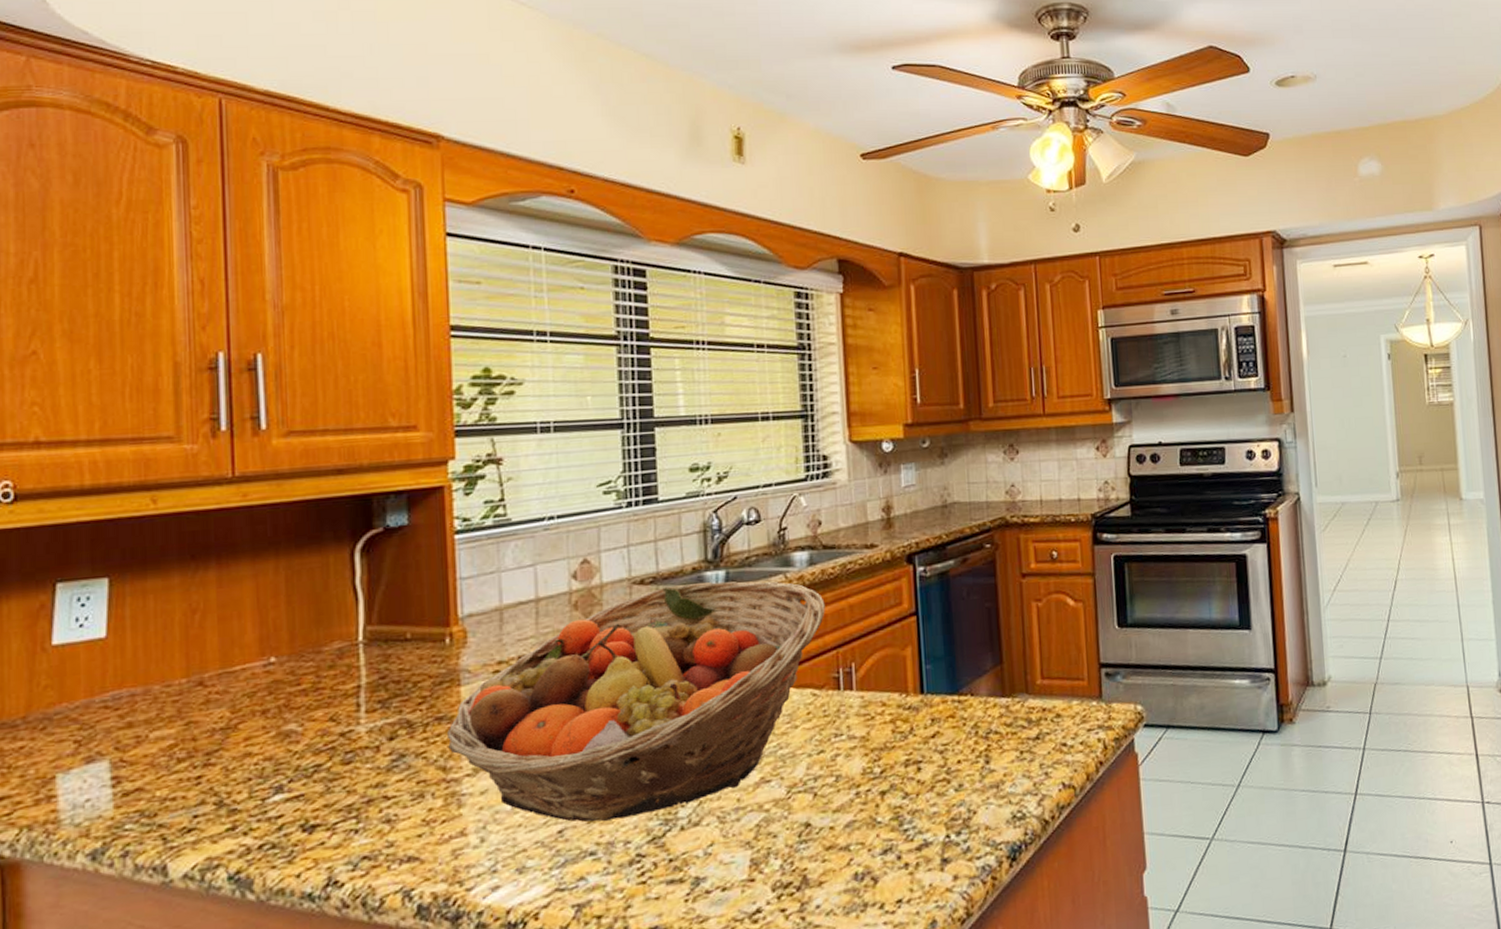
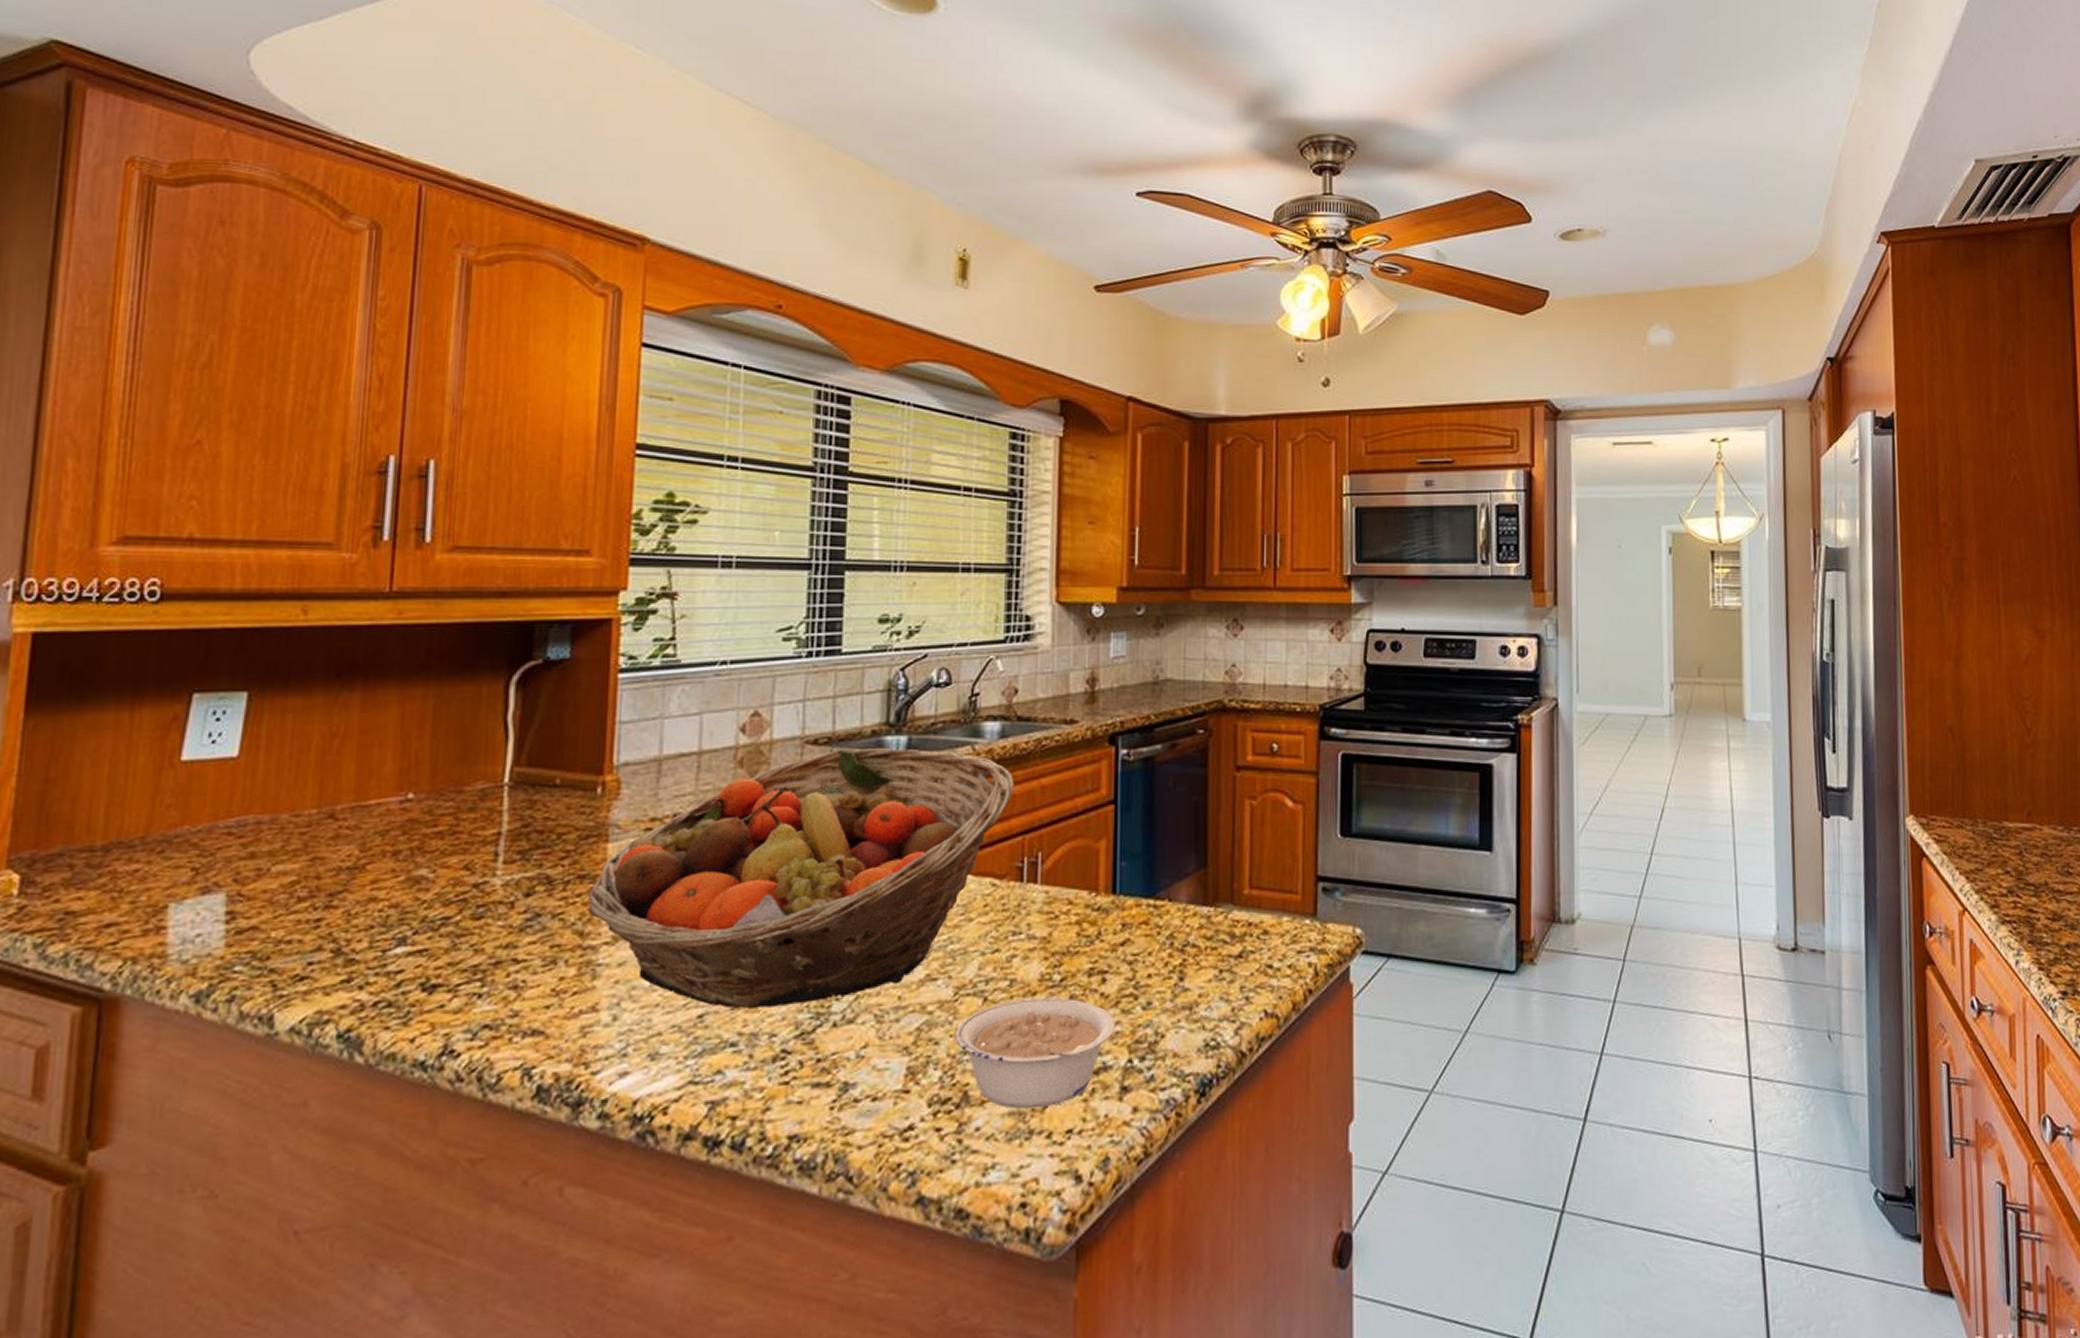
legume: none [791,787,933,887] -> present [956,998,1116,1109]

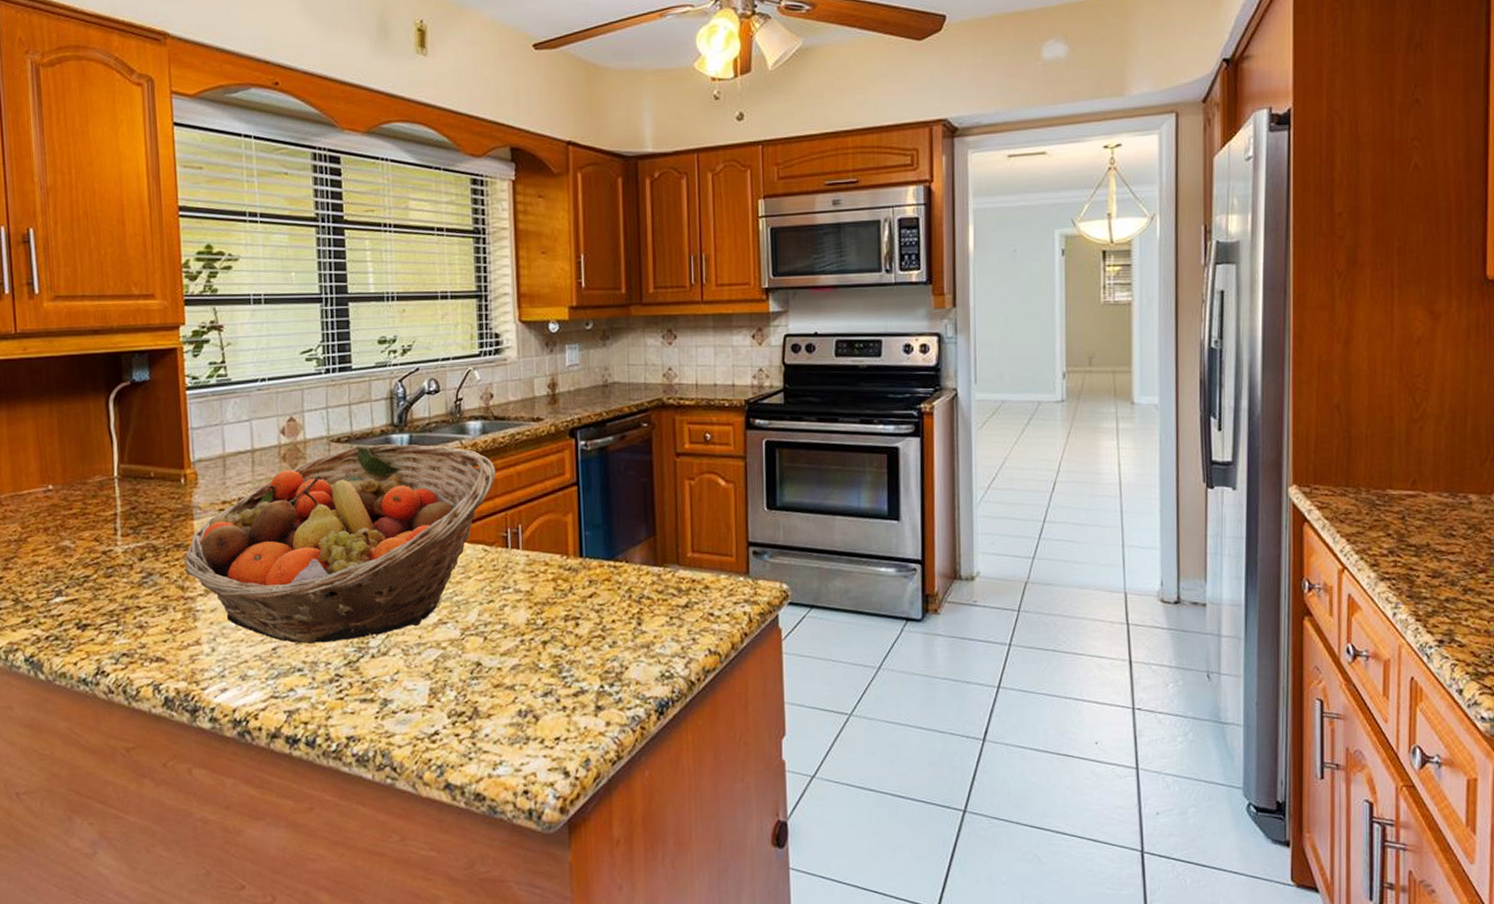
legume: present [956,998,1116,1109] -> none [465,638,589,721]

